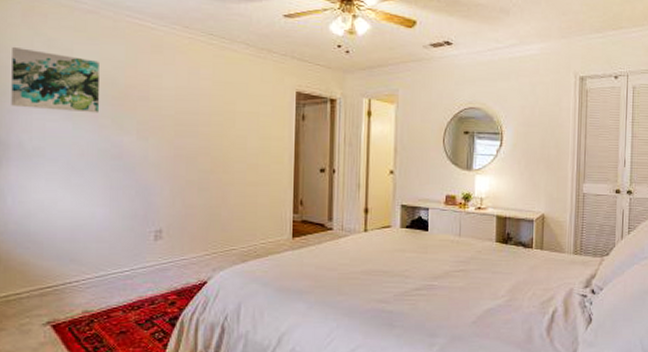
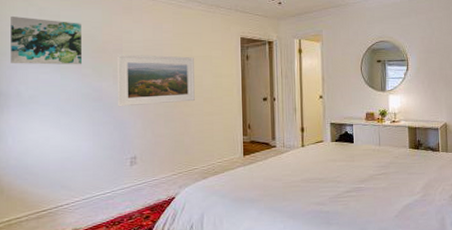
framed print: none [142,103,237,169] -> present [118,54,195,107]

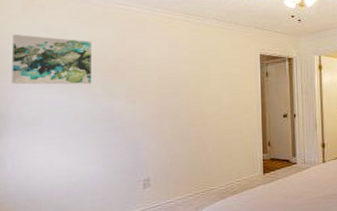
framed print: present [118,54,195,107] -> none [131,72,213,128]

